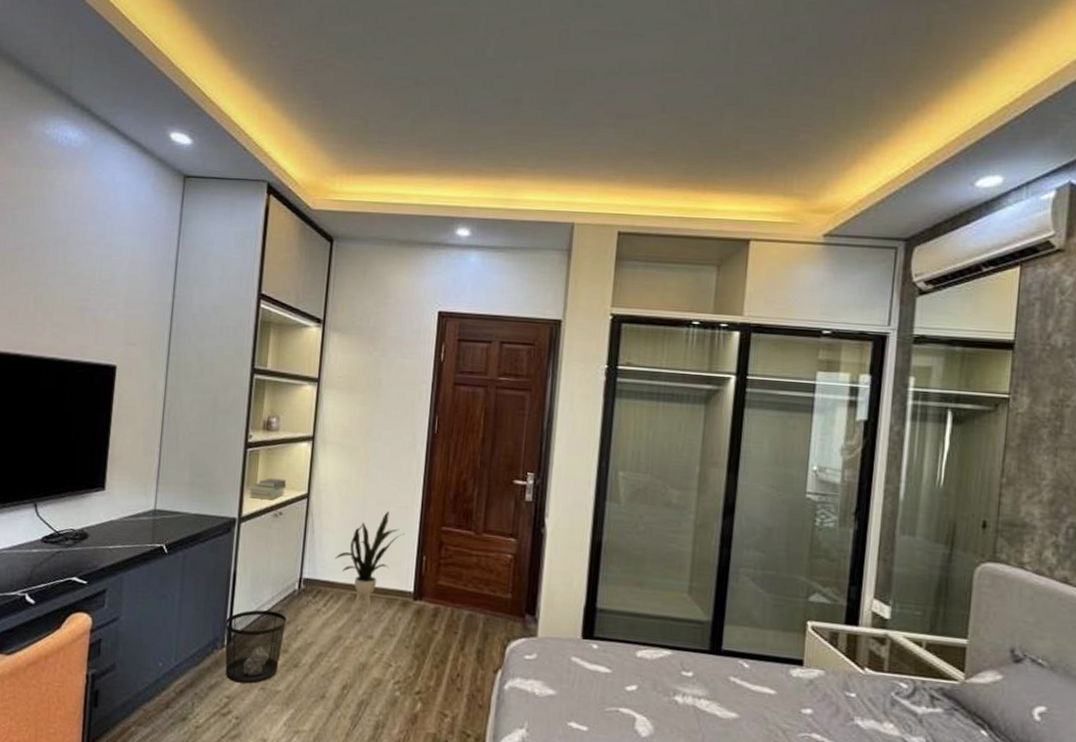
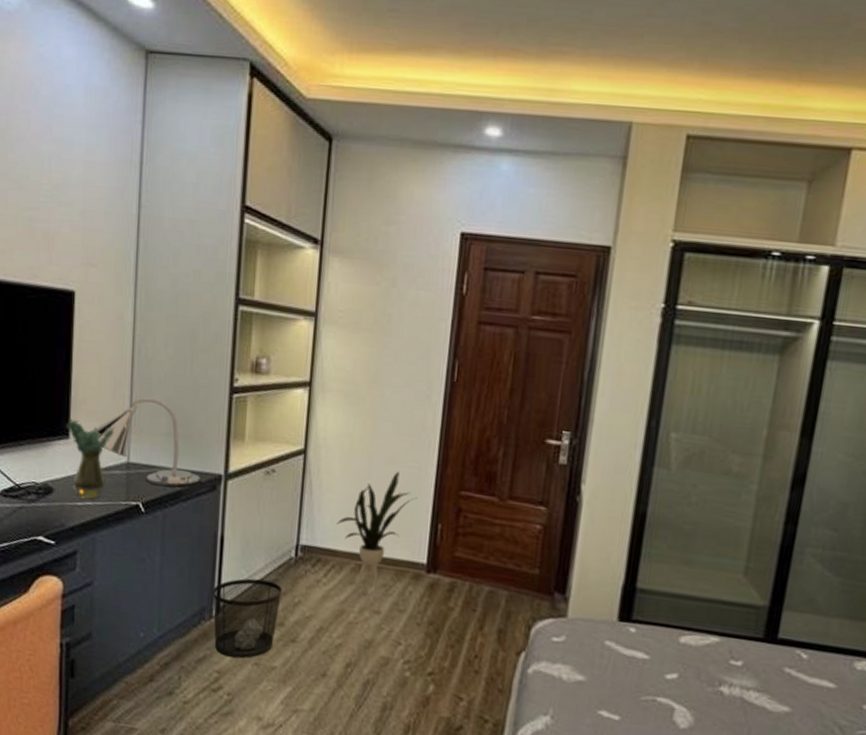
vase: none [102,473,145,543] -> present [65,418,115,499]
table lamp: none [122,452,220,530] -> present [89,396,204,487]
books: present [249,478,287,500] -> none [236,429,280,455]

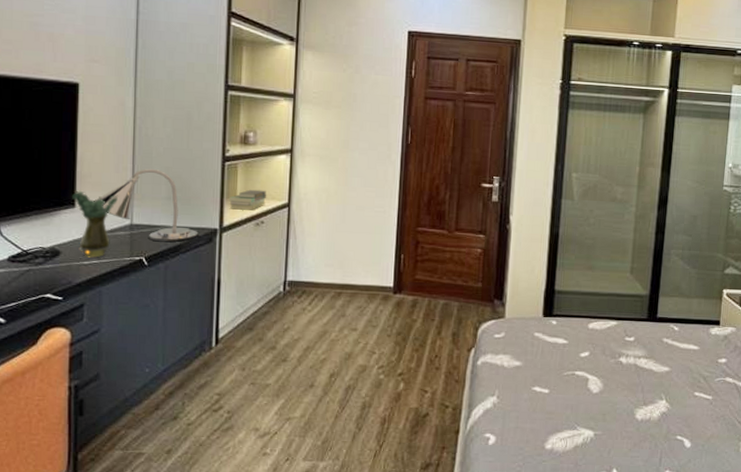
waste bin: present [212,578,283,659] -> none [211,312,274,381]
books: none [236,429,280,455] -> present [229,189,267,210]
house plant: present [336,471,418,594] -> none [317,215,384,315]

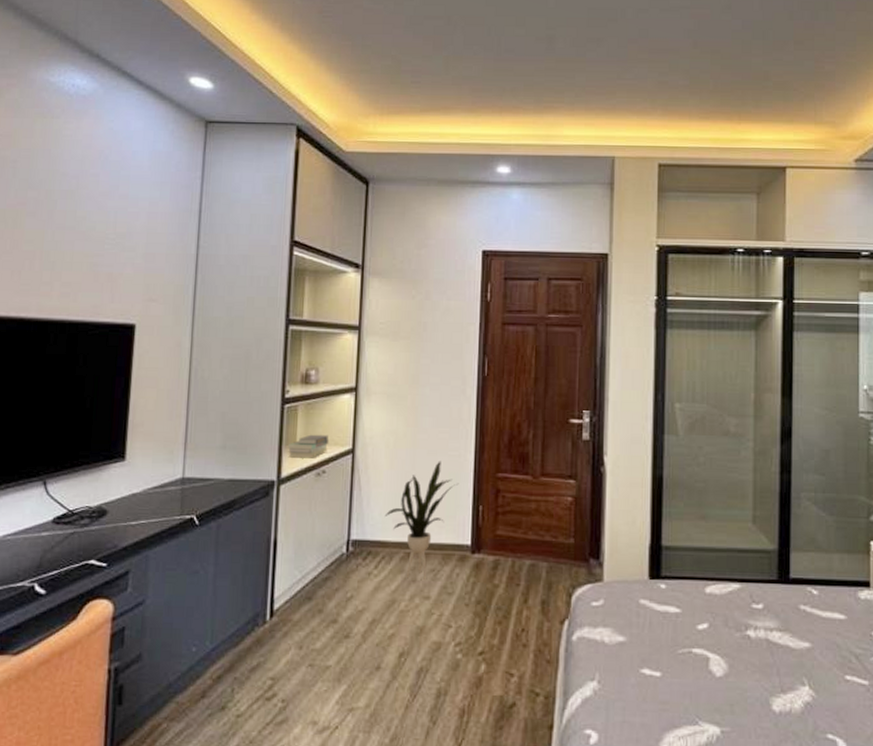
vase: present [71,190,119,258] -> none [121,441,171,517]
table lamp: present [94,168,201,242] -> none [145,414,257,498]
house plant: none [317,215,384,315] -> present [384,461,459,579]

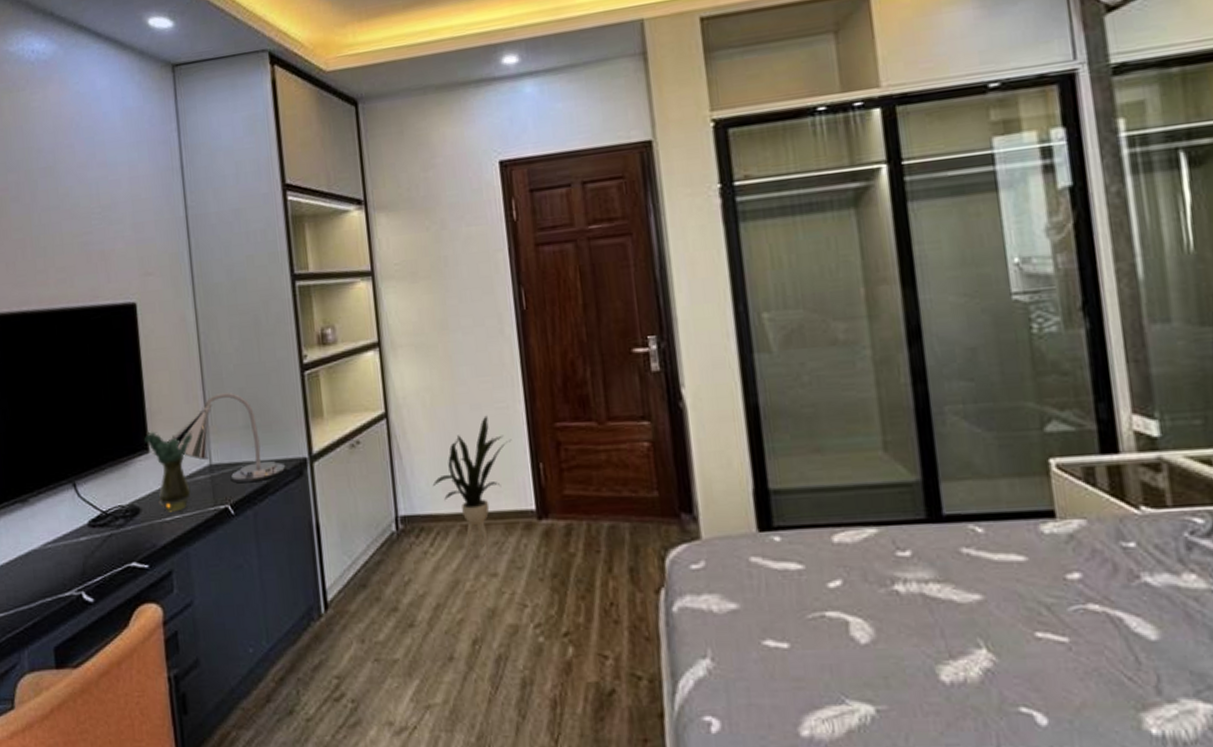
vase: none [121,441,171,517] -> present [143,430,193,512]
table lamp: none [145,414,257,498] -> present [167,392,289,483]
books: present [288,434,329,458] -> none [315,400,359,431]

